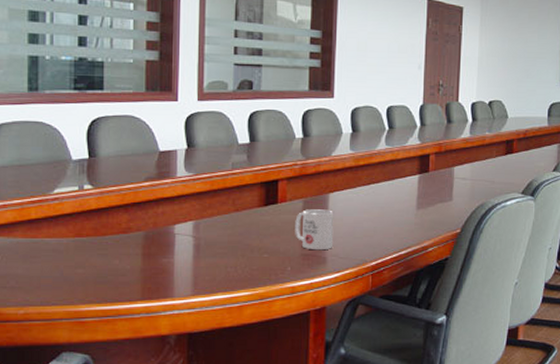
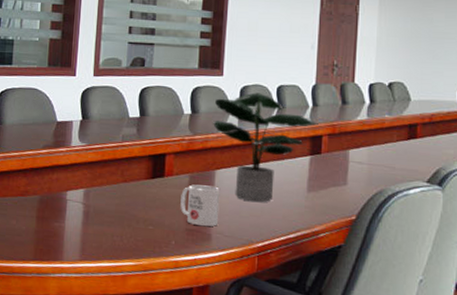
potted plant: none [325,114,426,222] -> present [213,92,318,202]

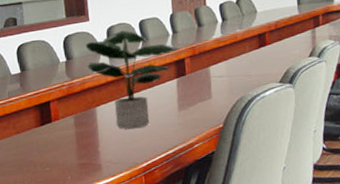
mug: present [180,184,220,226] -> none [69,122,105,159]

